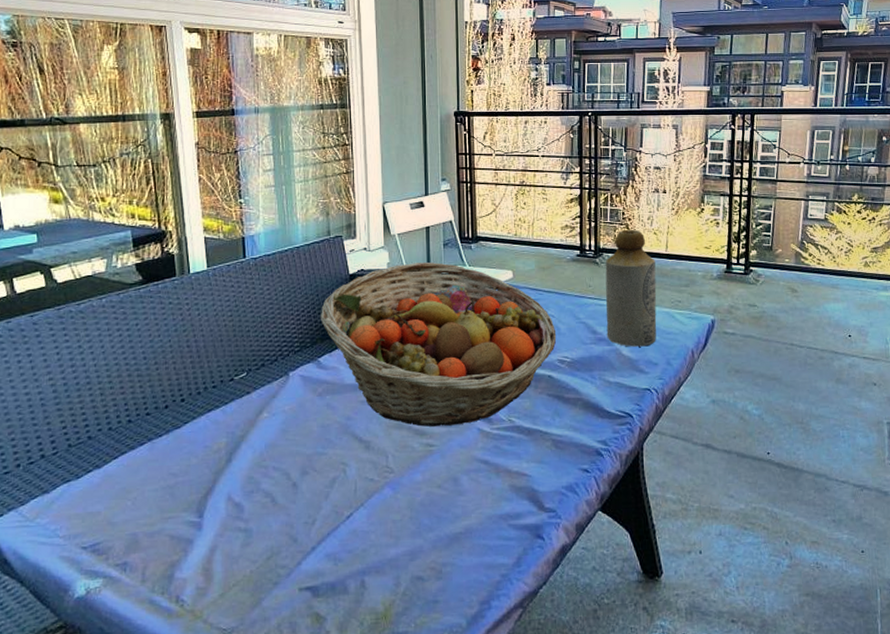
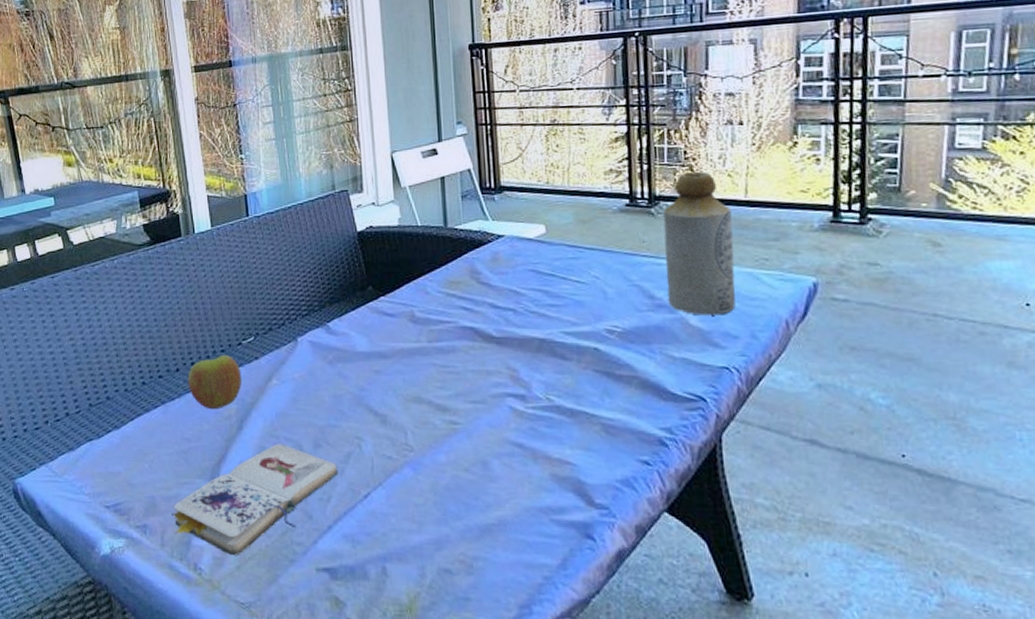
paperback book: none [155,473,323,585] -> present [172,444,338,556]
apple: none [176,391,232,444] -> present [187,355,241,410]
fruit basket: present [320,262,557,427] -> none [327,216,603,402]

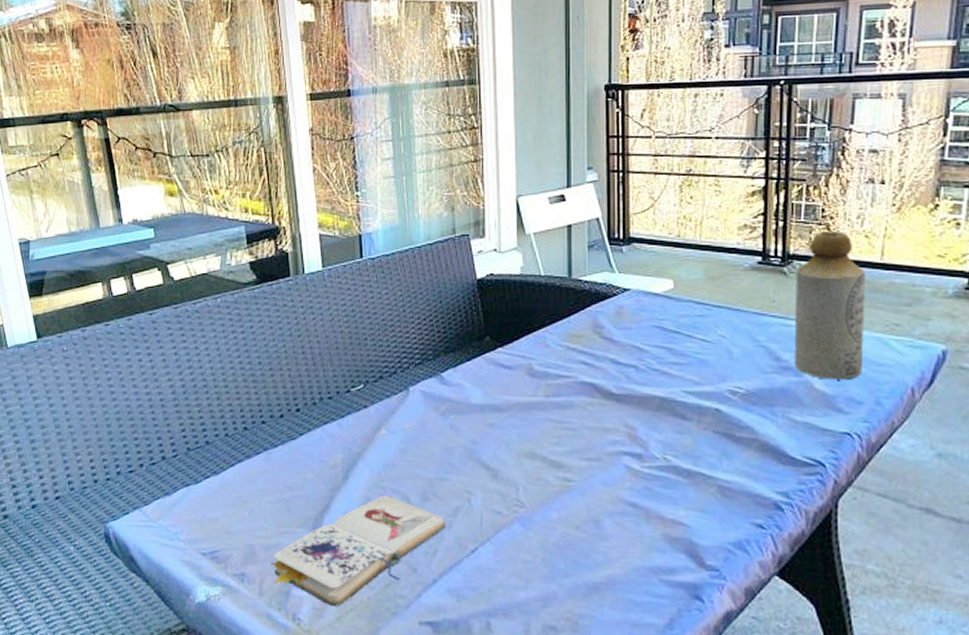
apple: present [187,355,241,410] -> none [292,402,348,458]

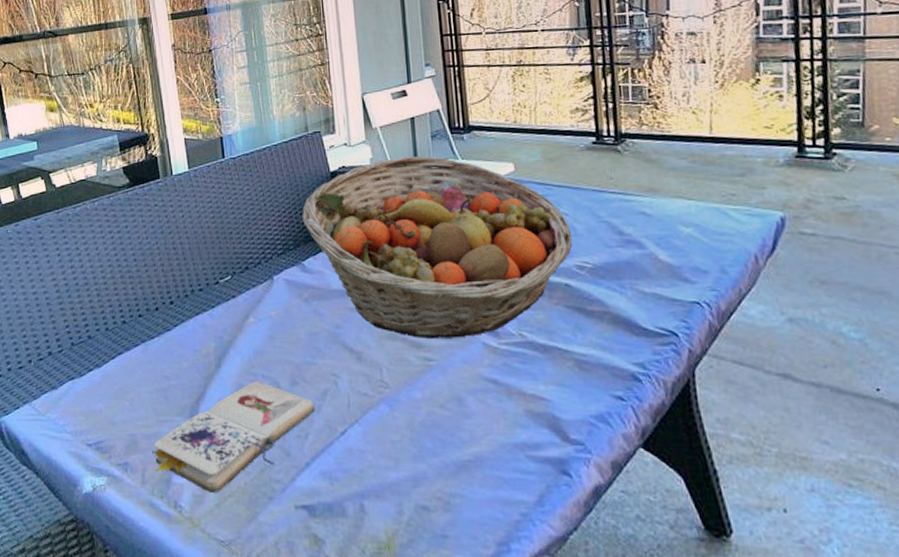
fruit basket: none [443,266,728,460] -> present [302,156,573,338]
bottle: present [794,230,865,380] -> none [629,108,705,251]

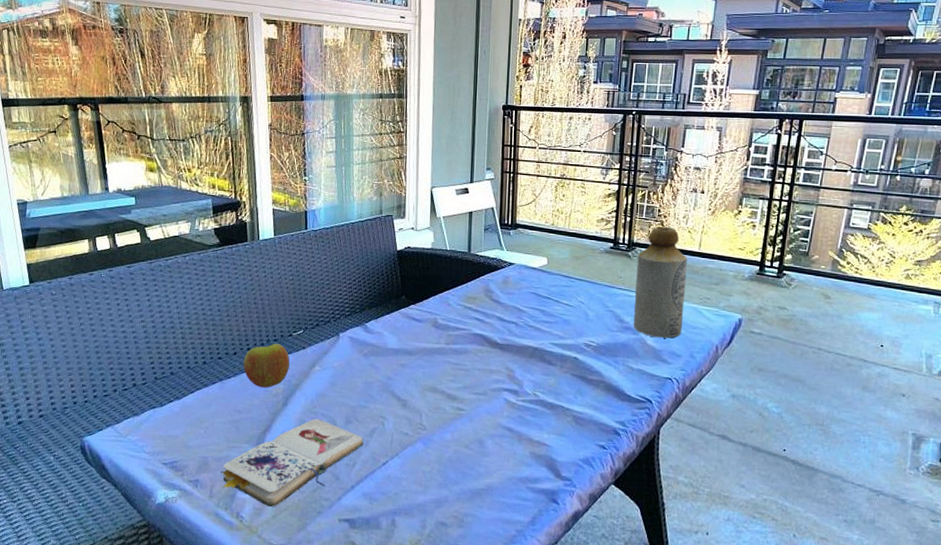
apple: none [166,294,219,348] -> present [243,344,290,388]
fruit basket: present [302,156,573,338] -> none [369,243,585,394]
bottle: none [629,108,705,251] -> present [633,226,687,339]

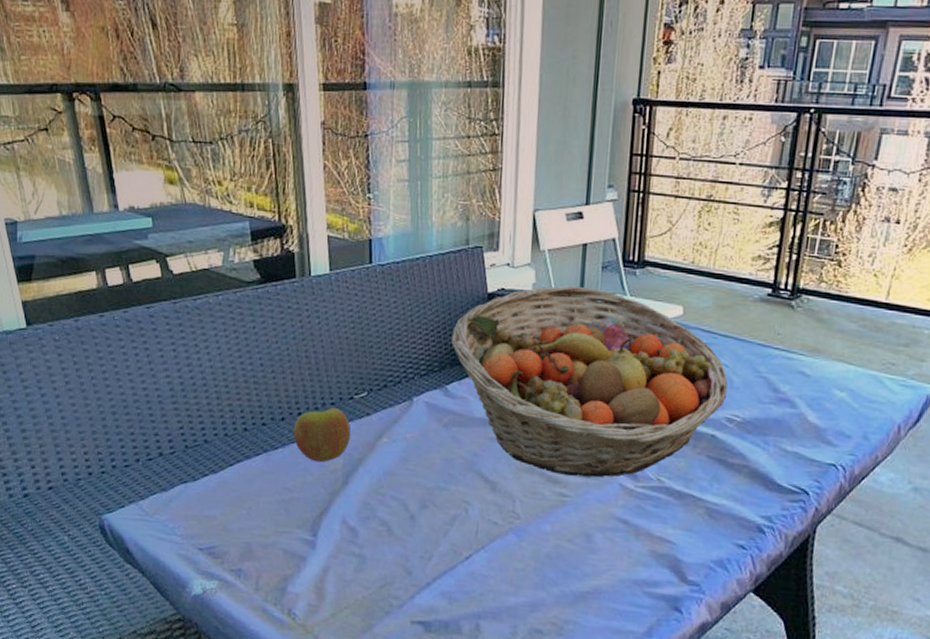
paperback book: present [221,418,364,508] -> none [268,501,442,605]
fruit basket: none [369,243,585,394] -> present [451,285,729,478]
bottle: present [633,226,687,339] -> none [791,266,870,414]

